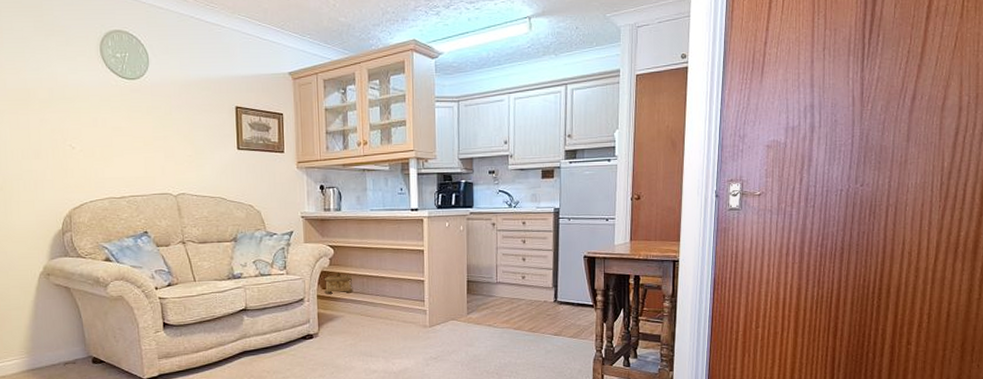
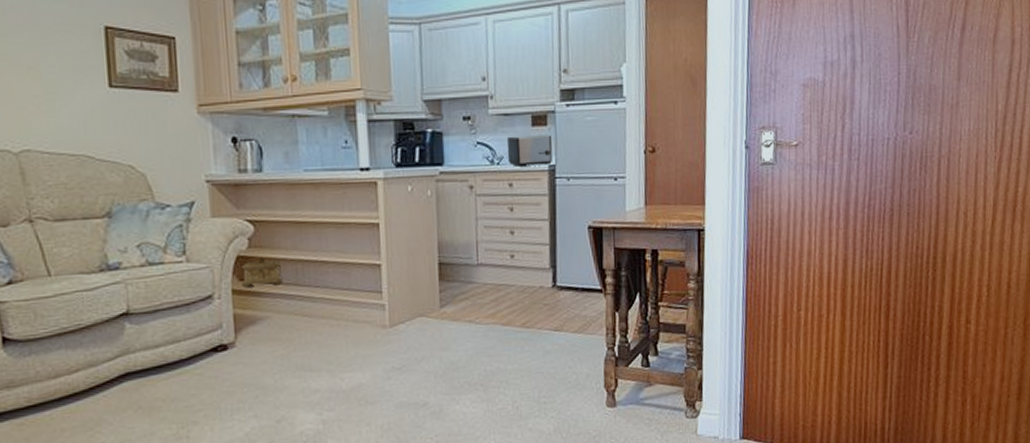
toaster: none [522,185,557,209] -> present [506,135,552,166]

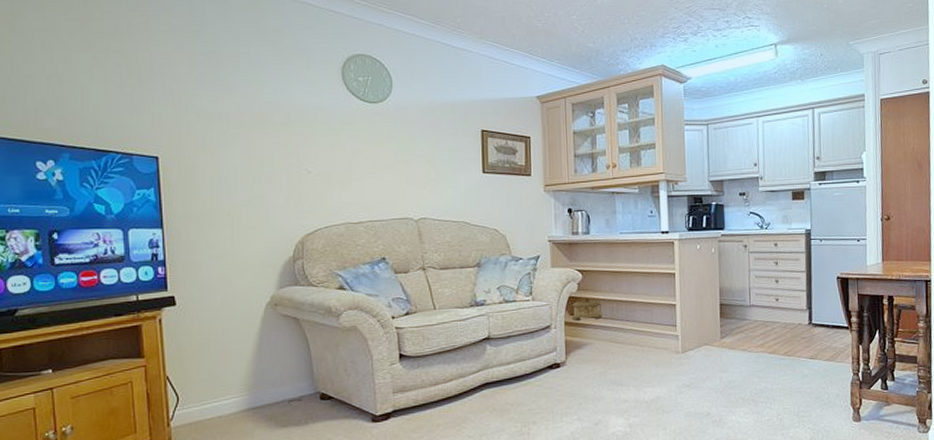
toaster: present [506,135,552,166] -> none [773,206,808,231]

